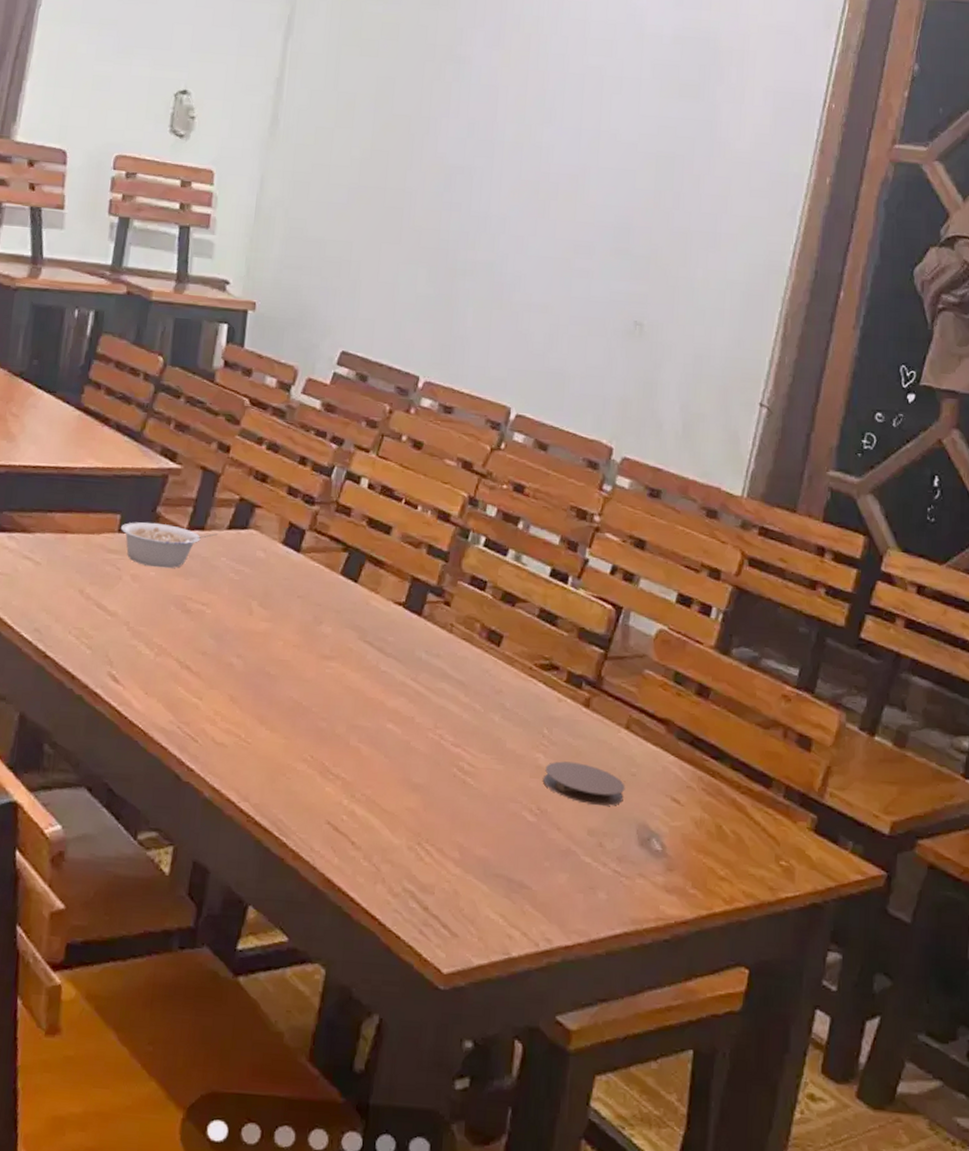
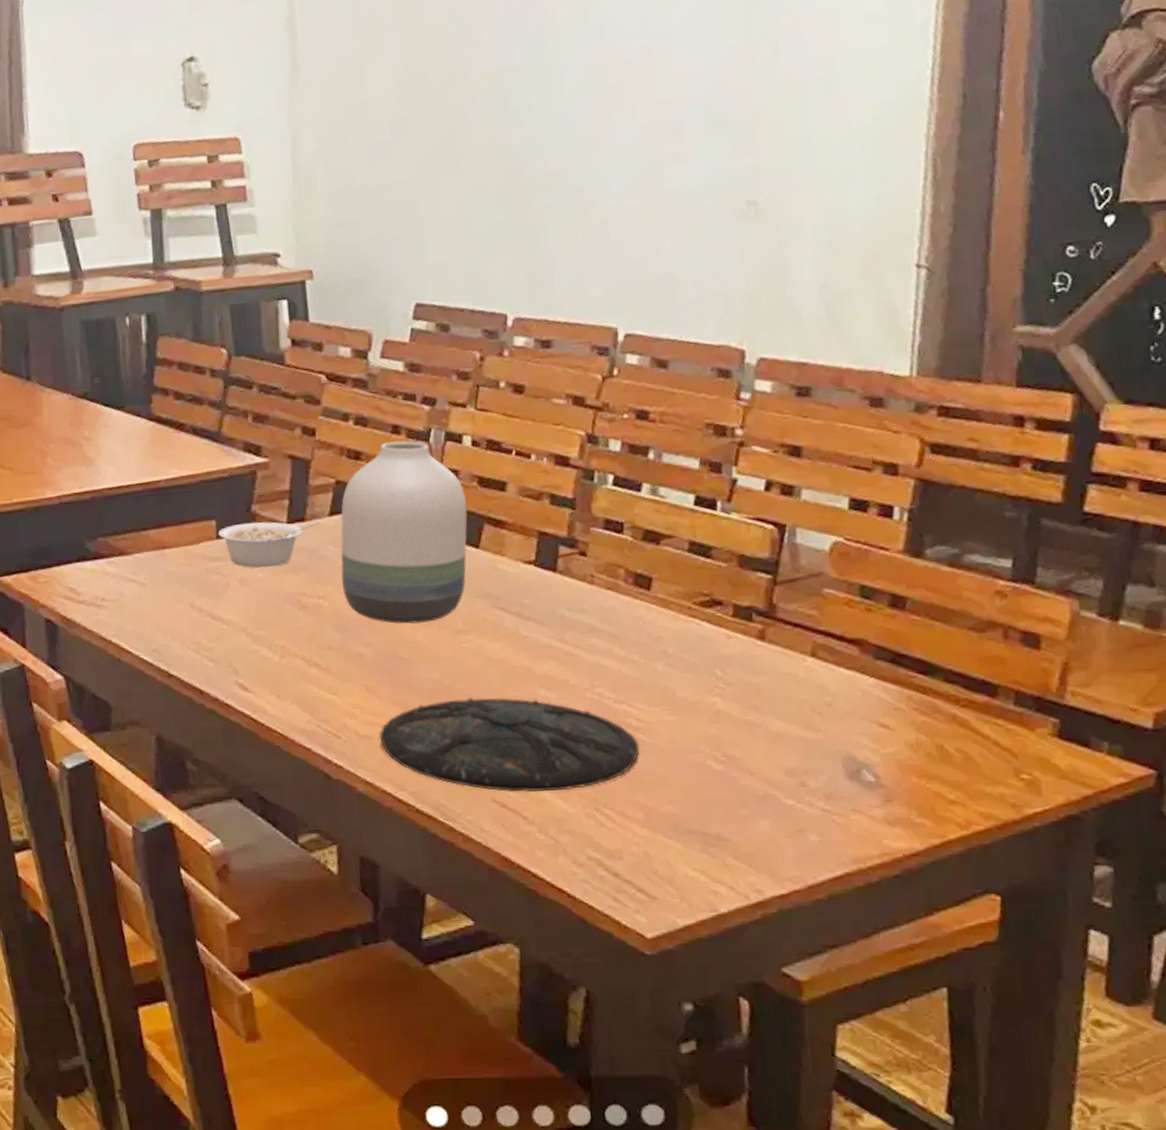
vase: none [227,471,354,644] -> present [341,441,468,624]
plate: none [234,720,467,823] -> present [380,697,640,793]
coaster: present [543,761,625,807] -> none [724,700,822,743]

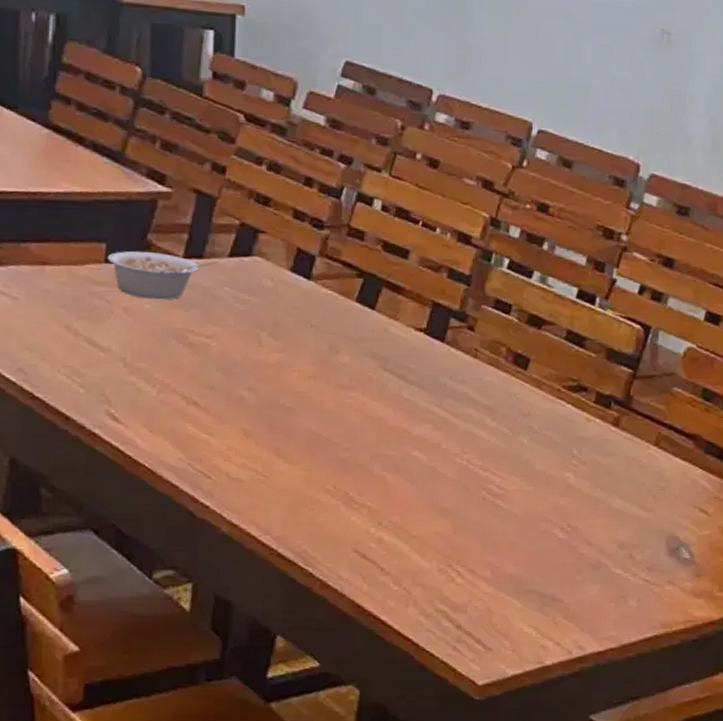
vase: present [341,441,468,624] -> none [233,193,368,375]
plate: present [380,697,640,793] -> none [251,451,497,547]

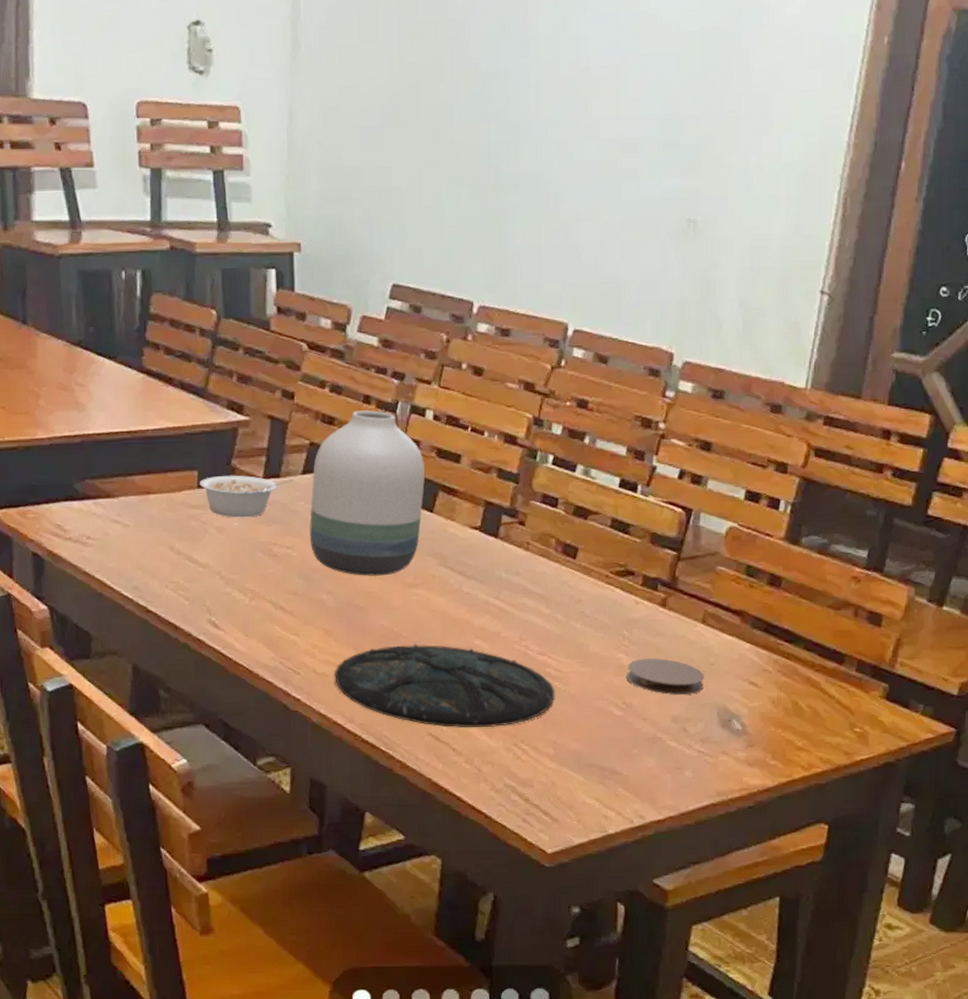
vase: none [233,193,368,375] -> present [310,410,425,576]
plate: none [251,451,497,547] -> present [335,644,555,729]
coaster: none [573,479,655,521] -> present [627,658,705,696]

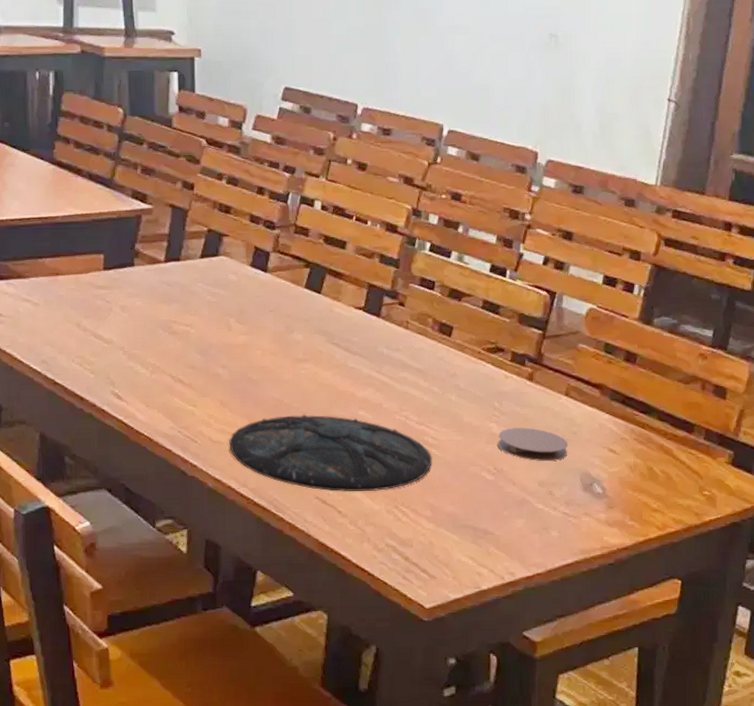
legume: present [199,475,294,518] -> none [105,258,193,298]
vase: present [310,410,425,576] -> none [207,201,313,352]

